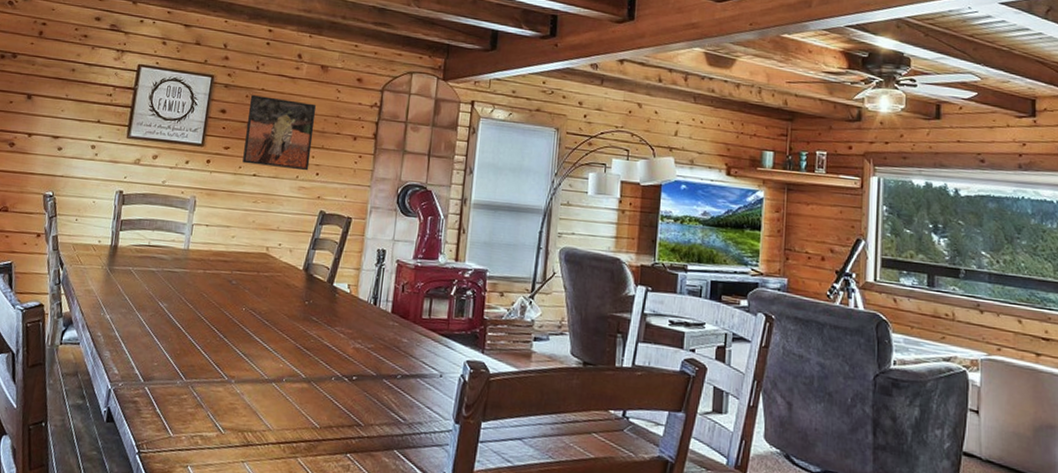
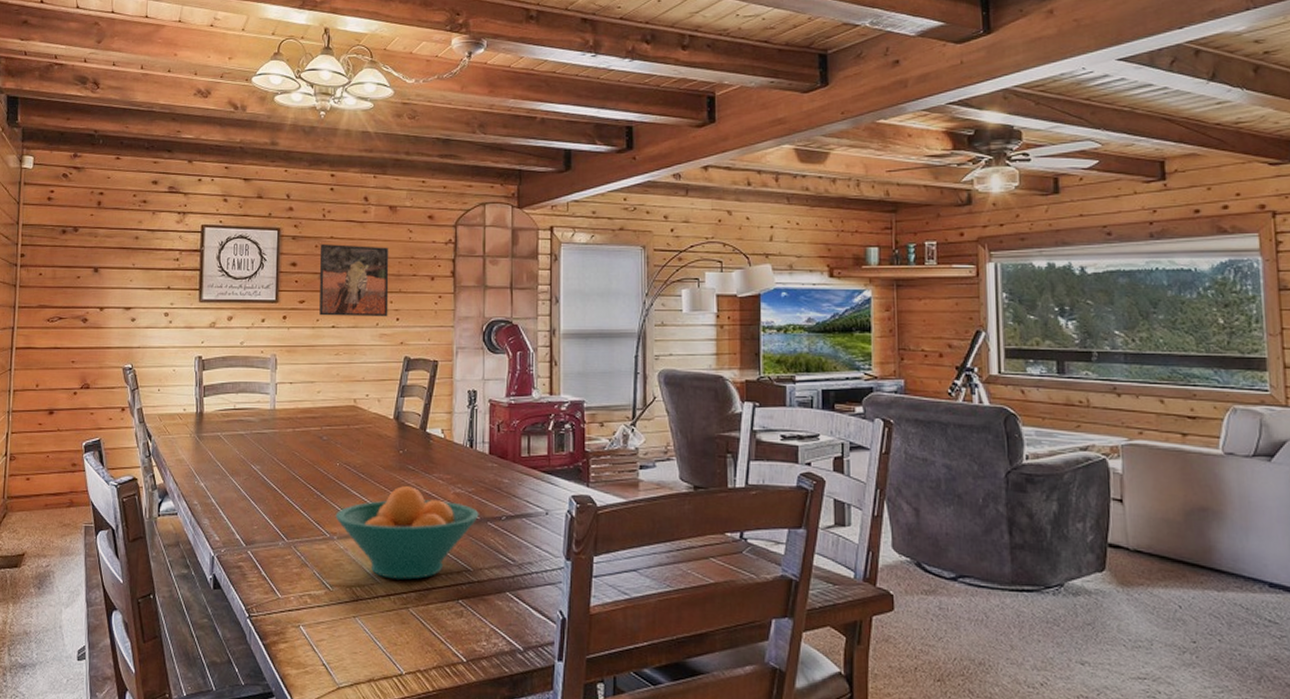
fruit bowl: none [235,336,376,430] -> present [335,486,479,580]

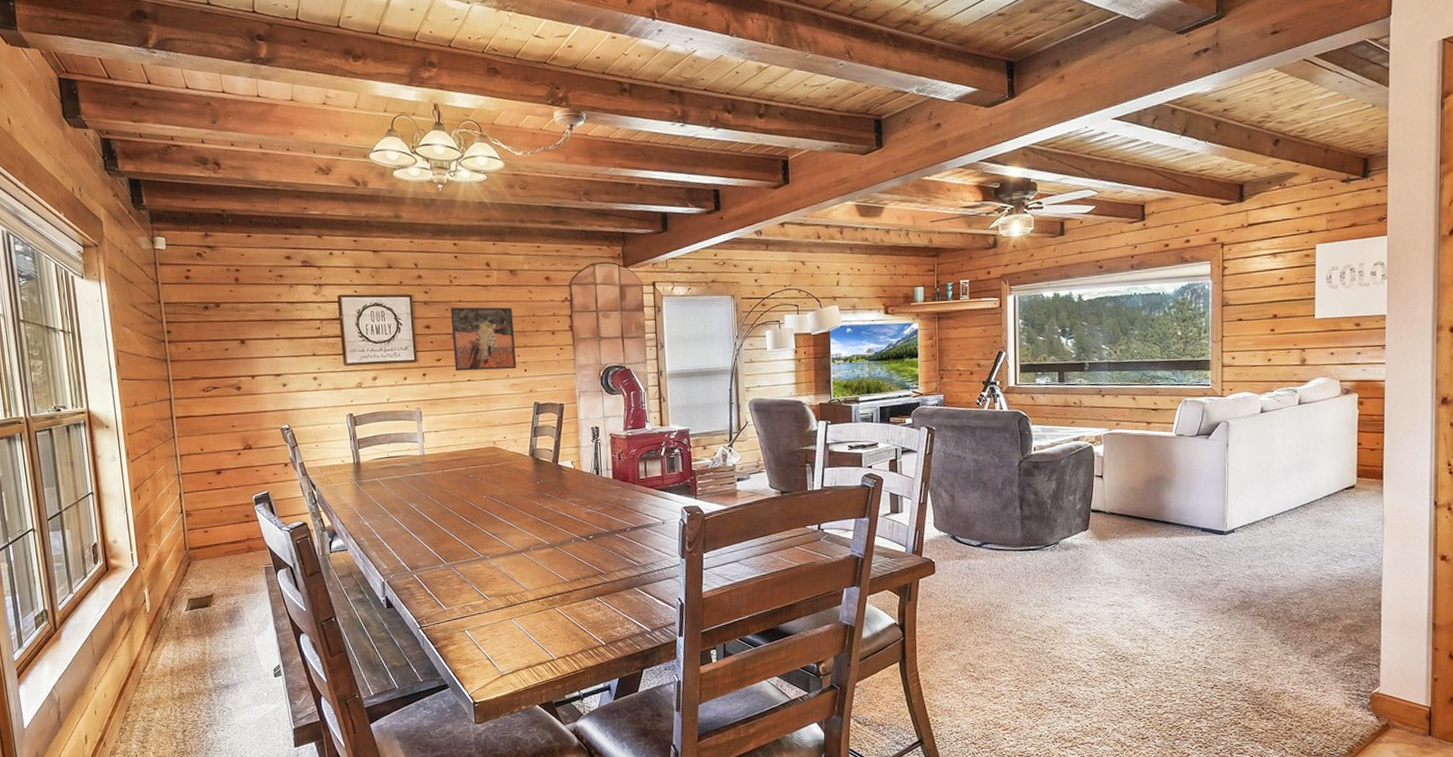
fruit bowl: present [335,486,479,580] -> none [486,510,608,586]

